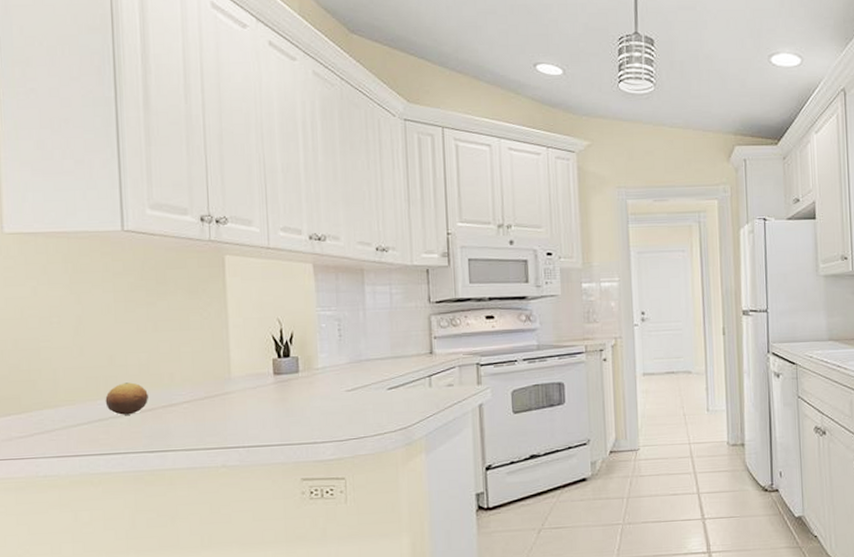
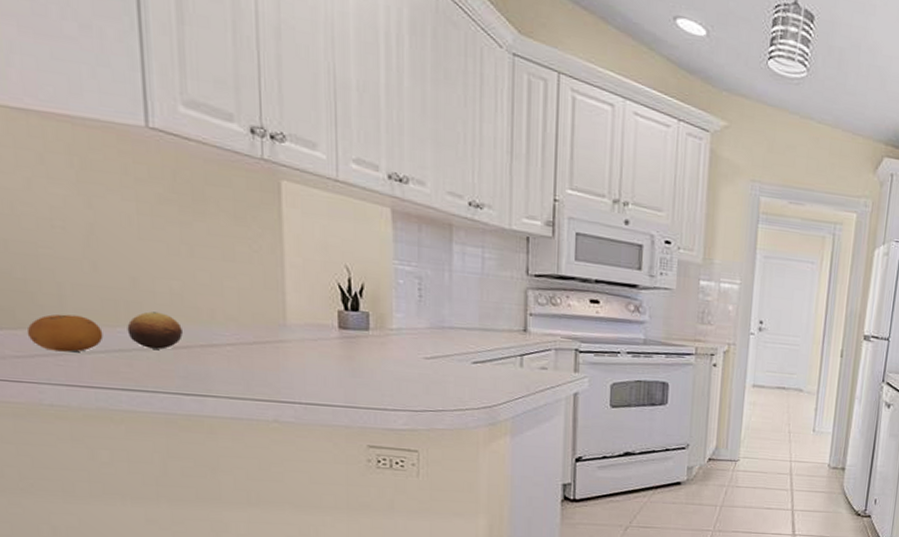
fruit: none [29,394,87,428] -> present [26,314,104,352]

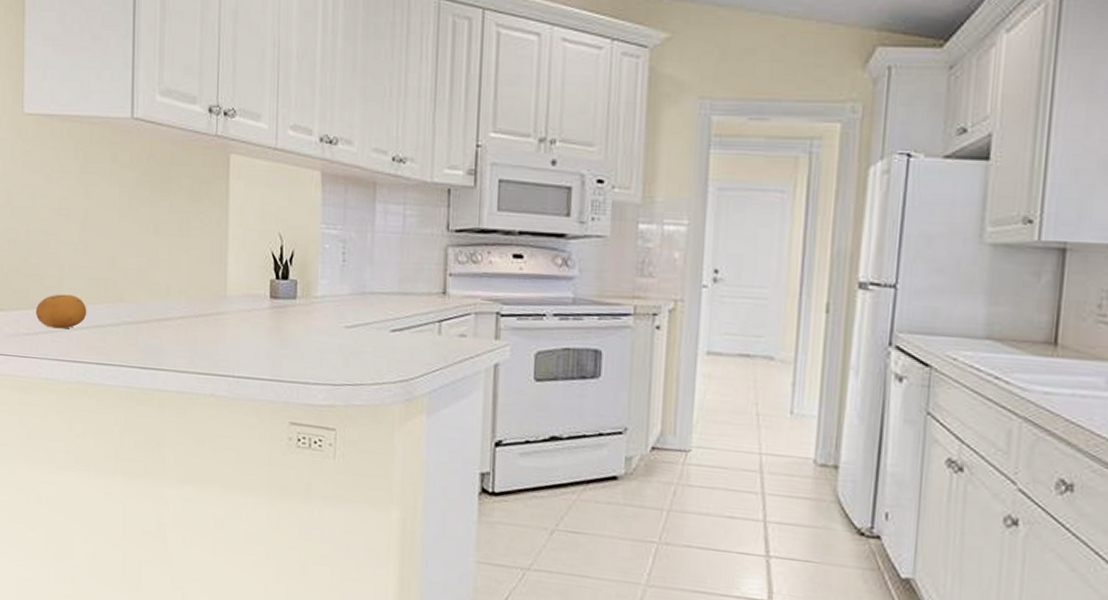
fruit: present [127,311,183,350] -> none [104,288,145,324]

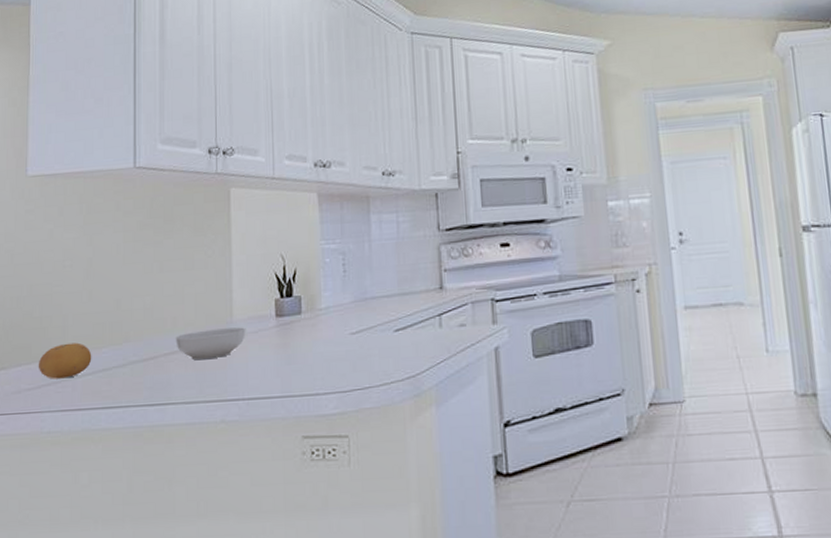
bowl: none [169,301,240,332] -> present [175,327,246,361]

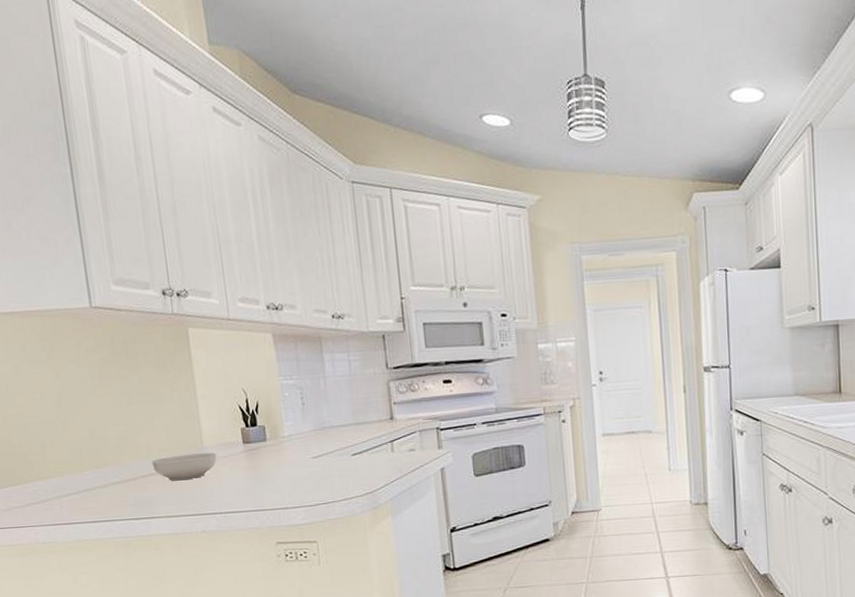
fruit: present [38,342,92,379] -> none [23,466,75,498]

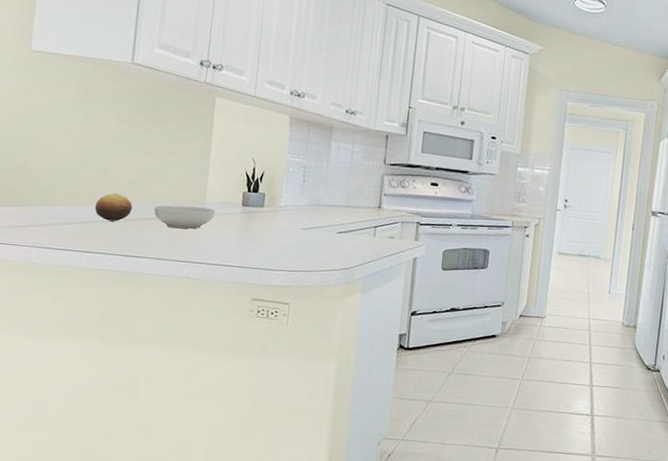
fruit: none [90,454,130,485] -> present [95,193,132,221]

